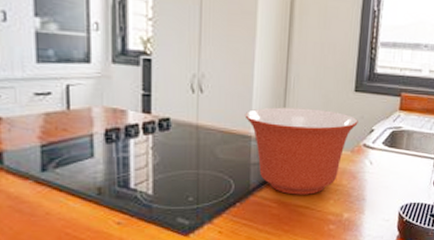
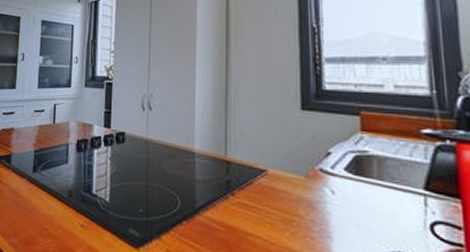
mixing bowl: present [244,107,358,195] -> none [188,124,310,223]

